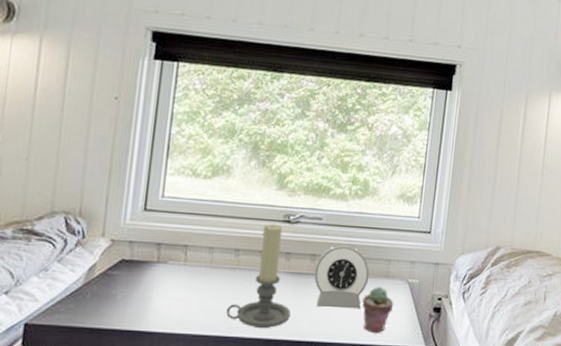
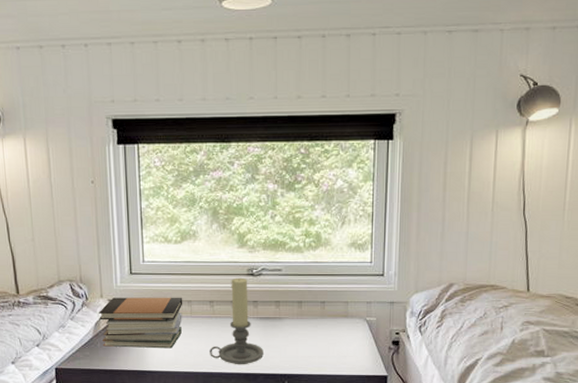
book stack: none [94,237,204,305] -> present [99,297,183,349]
alarm clock: present [314,243,370,309] -> none [280,290,330,346]
potted succulent: present [362,286,394,333] -> none [326,325,355,365]

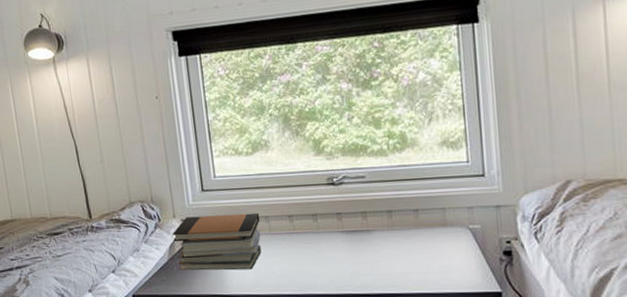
candle holder: present [210,277,263,365] -> none [293,188,354,286]

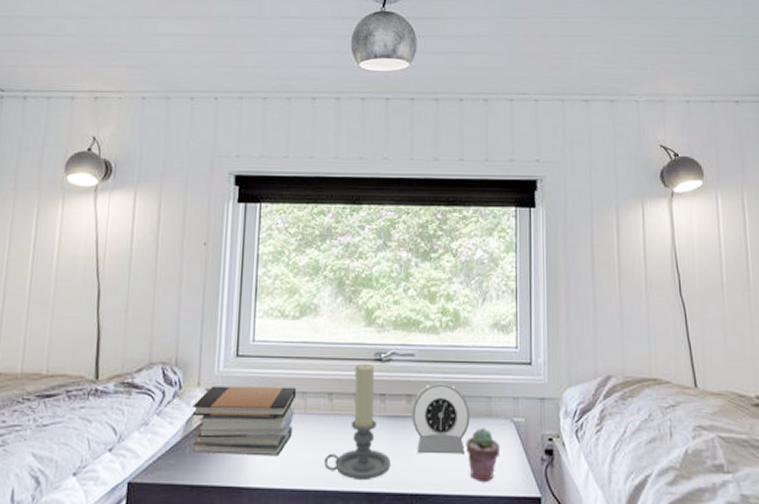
candle holder: none [293,188,354,286] -> present [324,363,390,481]
alarm clock: none [368,197,426,262] -> present [411,381,470,455]
potted succulent: none [423,235,458,281] -> present [466,427,501,482]

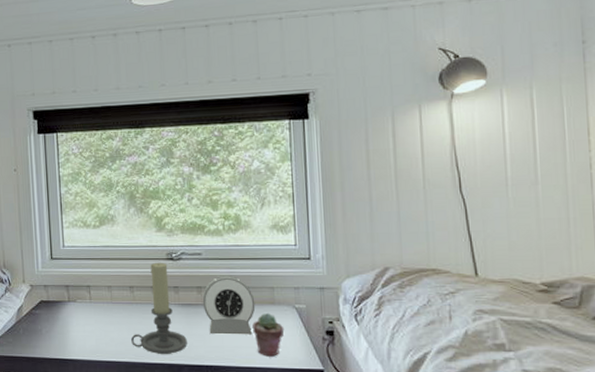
book stack: present [192,386,297,457] -> none [21,282,103,336]

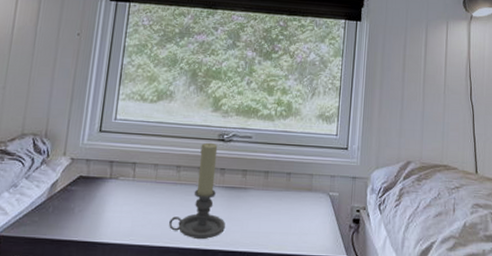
alarm clock: present [202,275,256,335] -> none [245,159,295,221]
potted succulent: present [252,312,285,357] -> none [289,199,317,244]

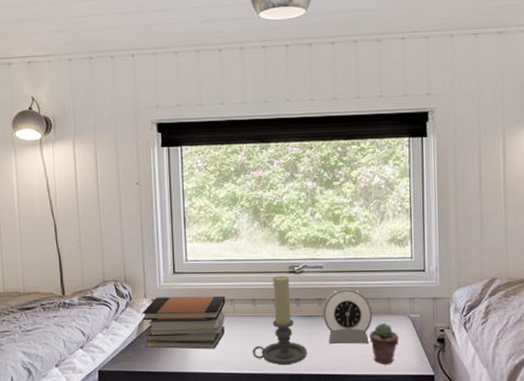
book stack: none [55,156,150,217] -> present [142,296,226,349]
alarm clock: none [245,159,295,221] -> present [322,287,373,345]
potted succulent: none [289,199,317,244] -> present [370,322,399,364]

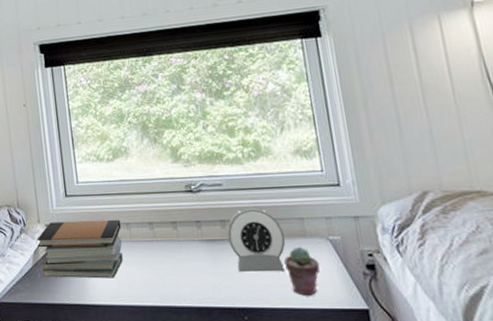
candle holder: present [253,275,307,366] -> none [154,195,215,297]

